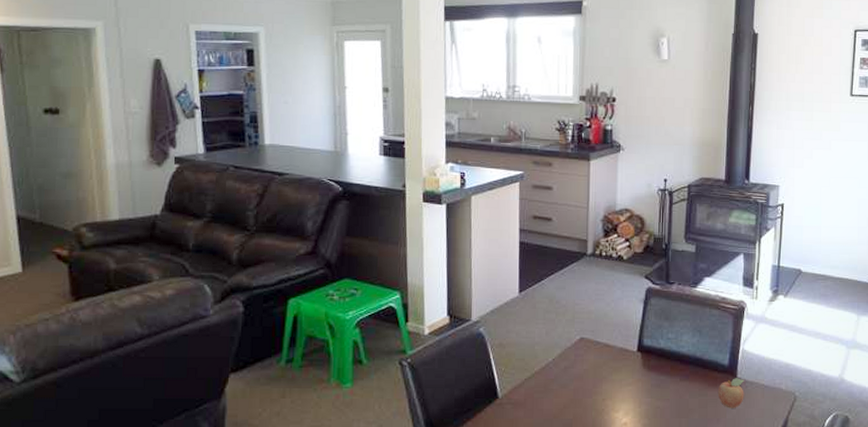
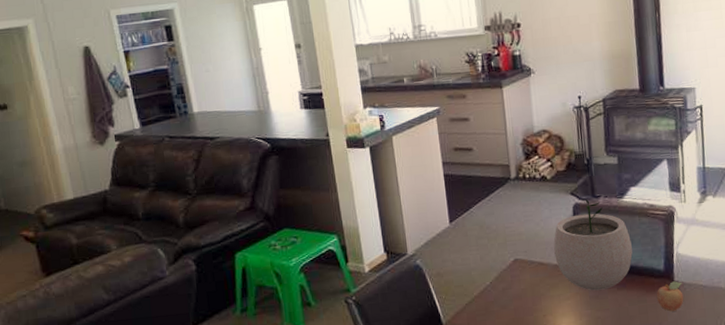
plant pot: none [622,283,699,379] -> present [553,198,633,291]

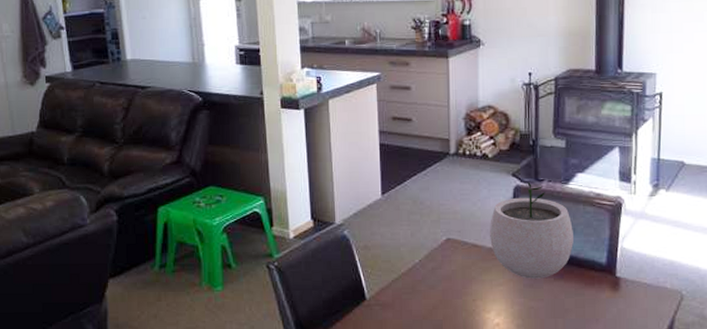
fruit: present [656,281,684,312] -> none [595,277,625,308]

